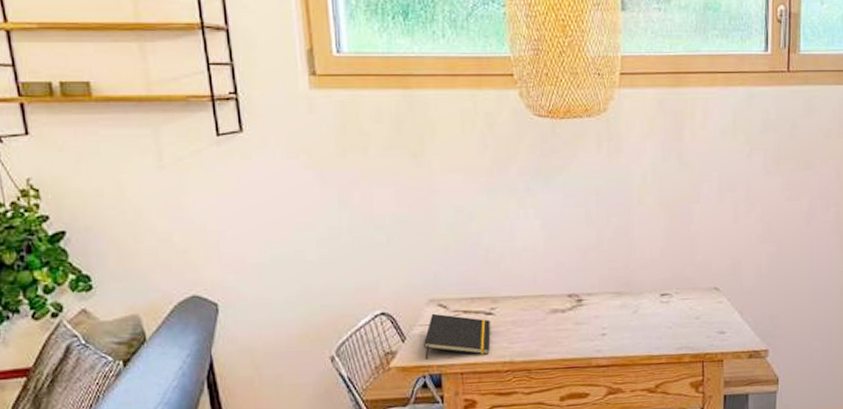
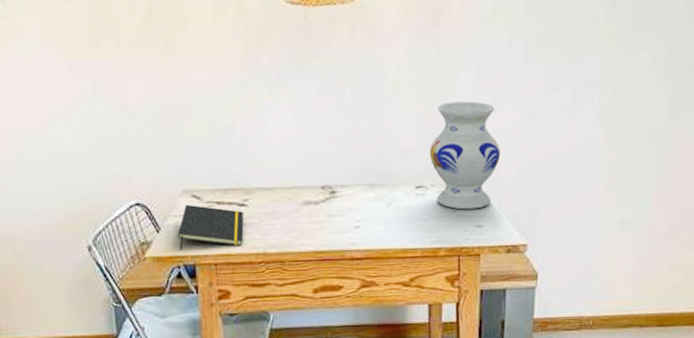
vase: none [673,211,742,317] -> present [429,101,501,210]

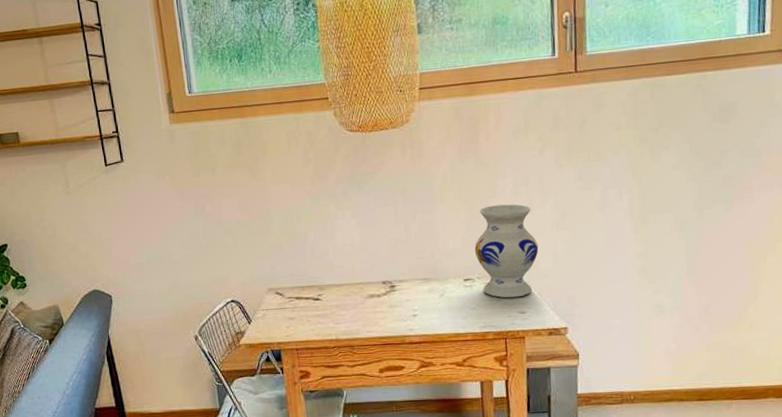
notepad: present [177,204,244,250] -> none [265,300,319,338]

